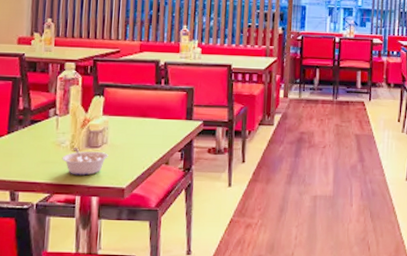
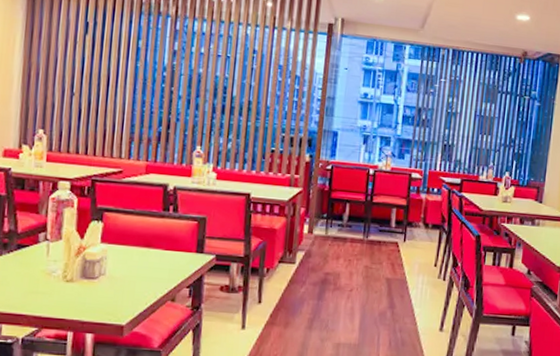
legume: present [62,147,108,176] -> none [52,277,106,310]

